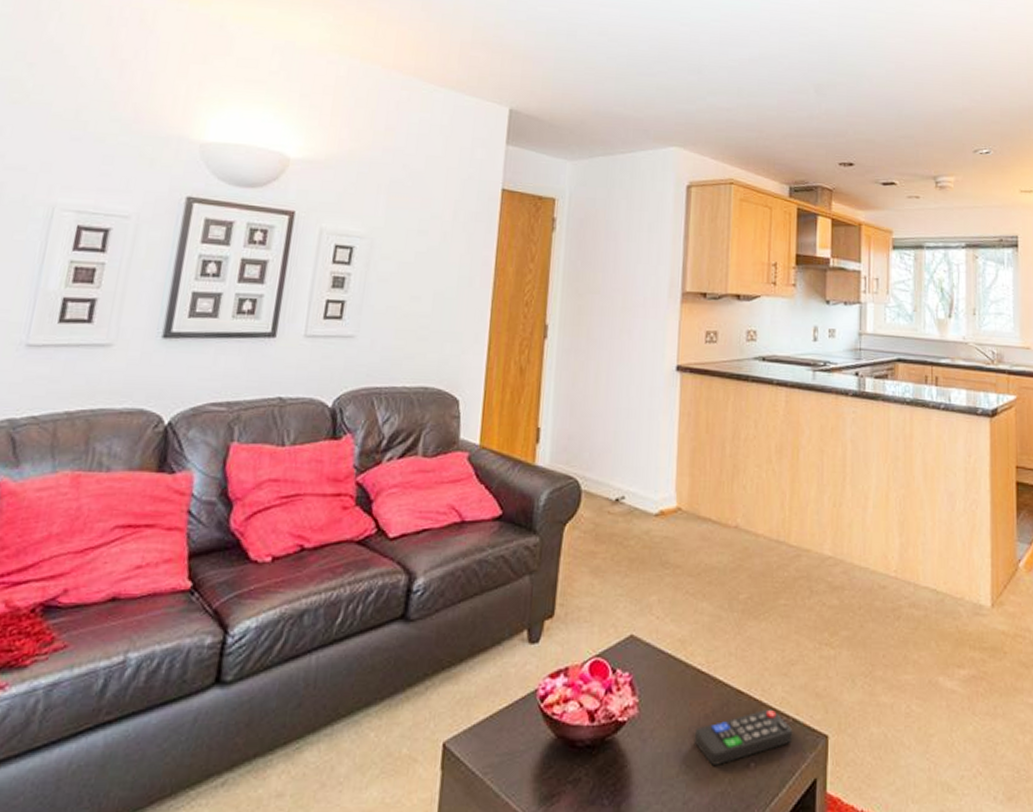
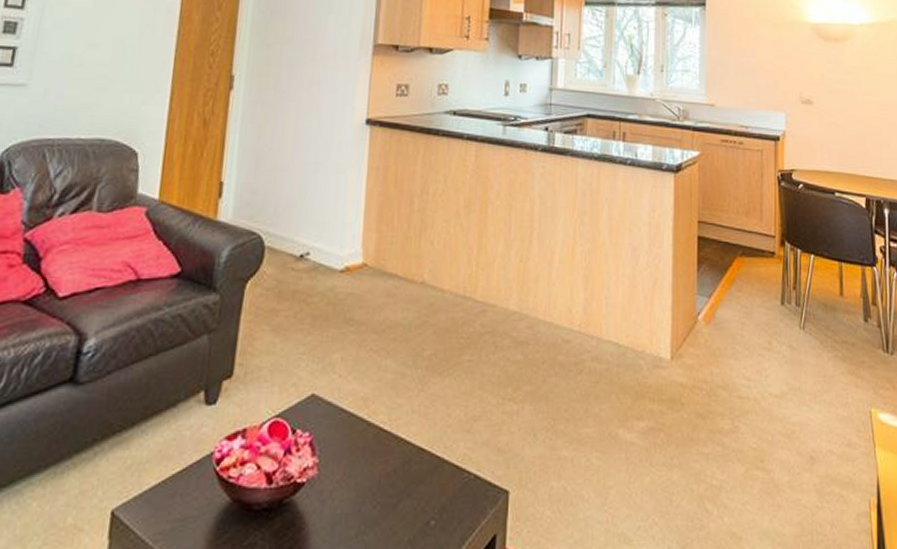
remote control: present [694,709,792,765] -> none [374,466,473,525]

